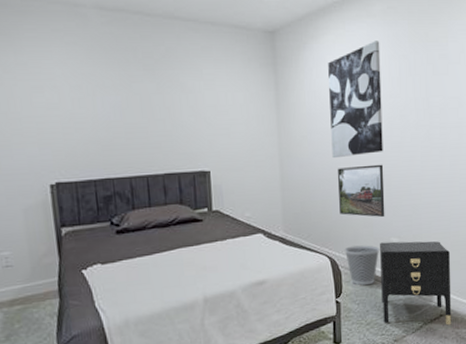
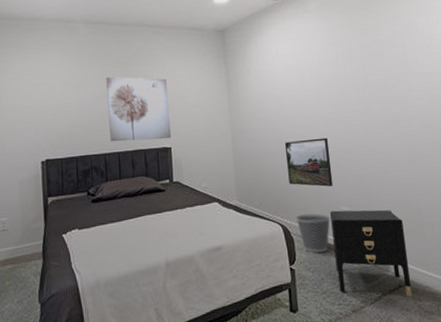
wall art: none [129,82,211,163] -> present [106,77,172,142]
wall art: present [328,41,383,159] -> none [271,31,327,134]

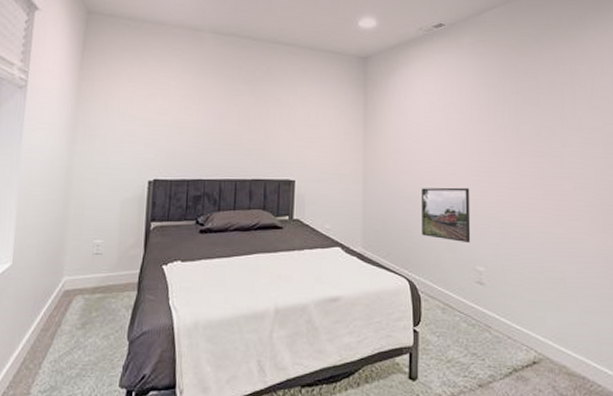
wall art: present [106,77,172,142] -> none [228,95,298,171]
wastebasket: present [295,213,331,253] -> none [425,271,464,316]
nightstand: present [330,209,413,297] -> none [464,270,547,376]

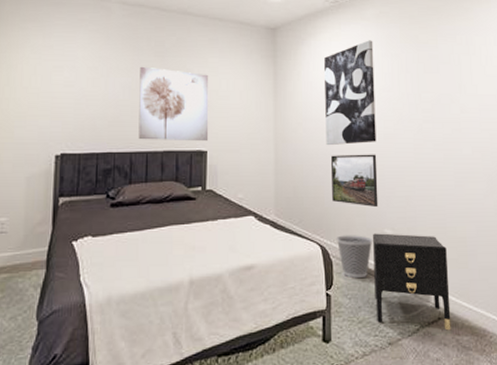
wall art: none [228,95,298,171] -> present [138,66,209,142]
wall art: none [417,69,470,178] -> present [324,40,376,146]
wastebasket: none [425,271,464,316] -> present [336,235,373,279]
nightstand: none [464,270,547,376] -> present [373,233,451,331]

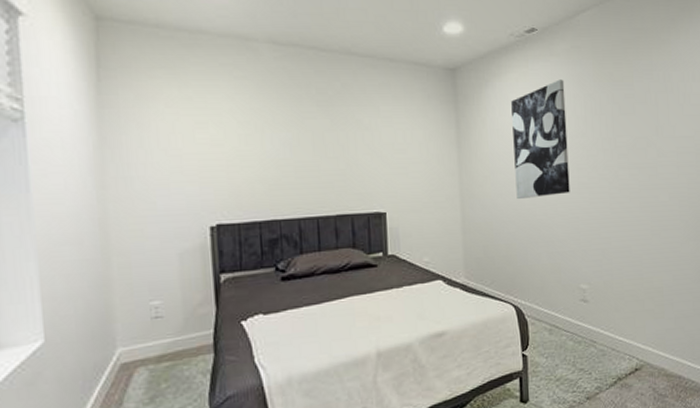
wall art: present [138,66,209,142] -> none [301,118,387,204]
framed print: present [331,154,379,208] -> none [523,206,574,263]
wastebasket: present [336,235,373,279] -> none [530,292,569,337]
nightstand: present [373,233,451,331] -> none [569,287,648,381]

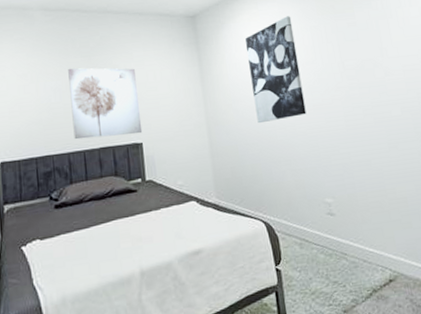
wall art: none [301,118,387,204] -> present [68,68,143,140]

